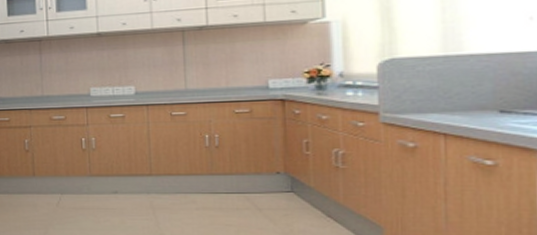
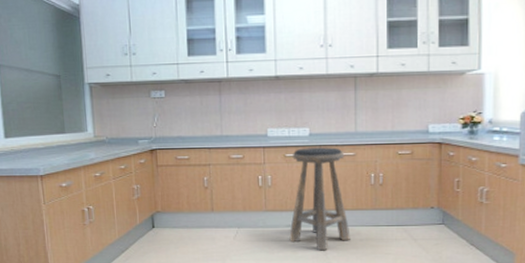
stool: none [116,106,185,221] -> present [289,147,351,251]

